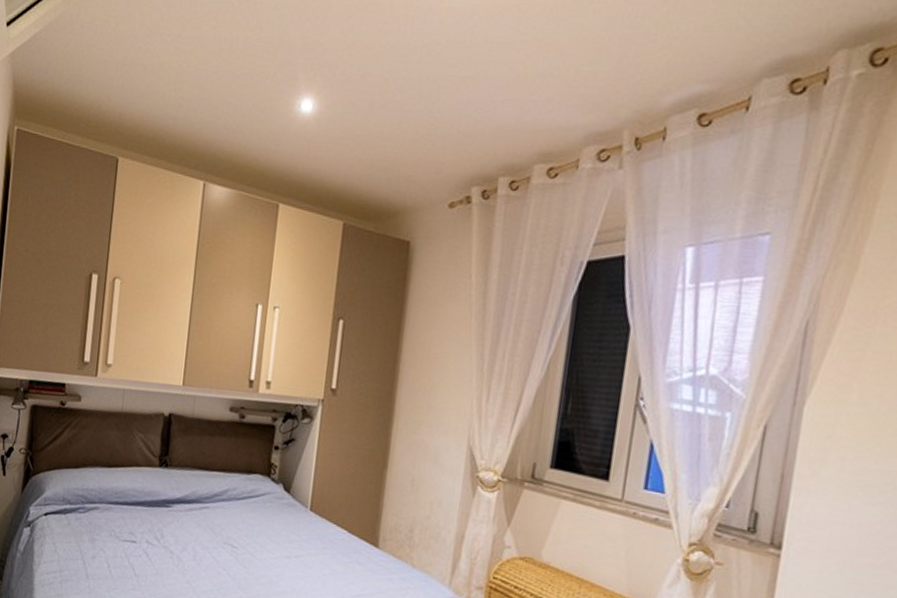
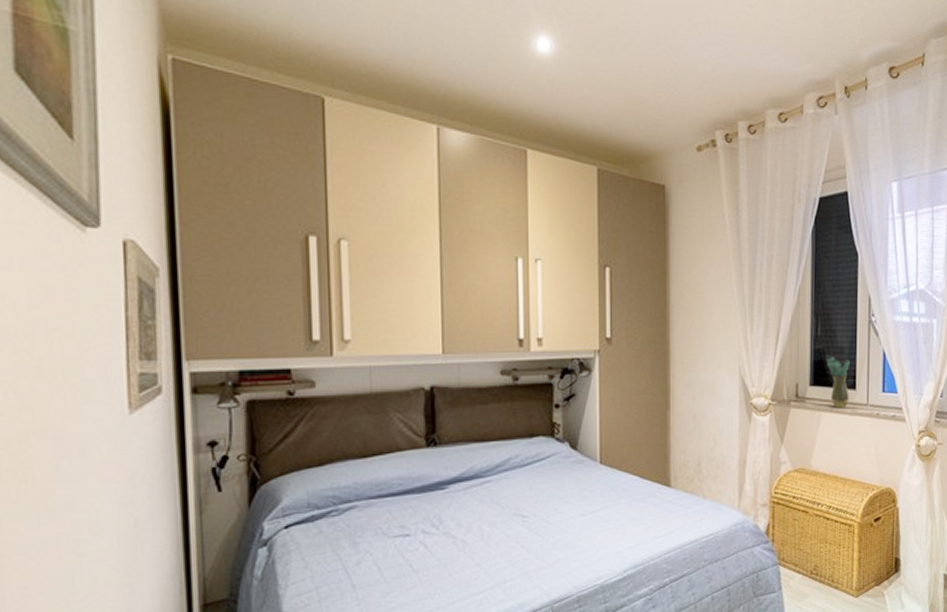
vase: none [574,436,606,499] -> present [826,354,851,408]

